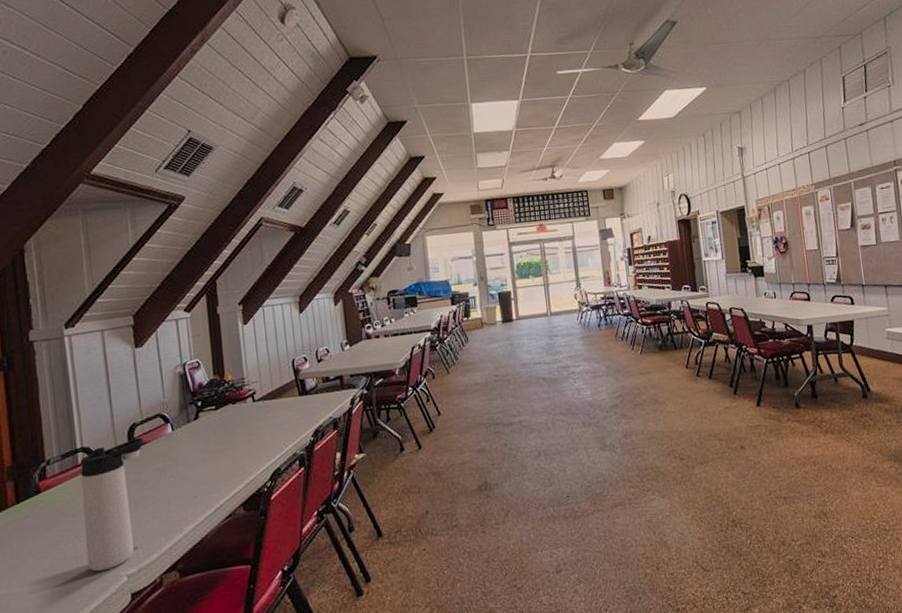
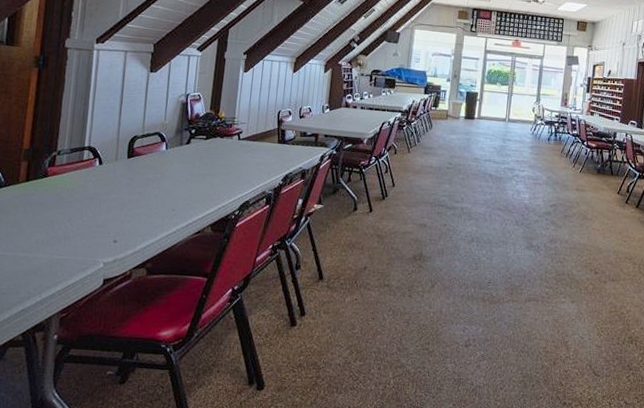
thermos bottle: present [80,437,144,572] -> none [73,148,141,255]

